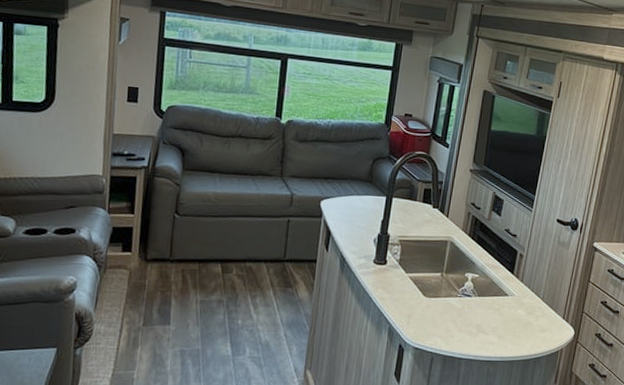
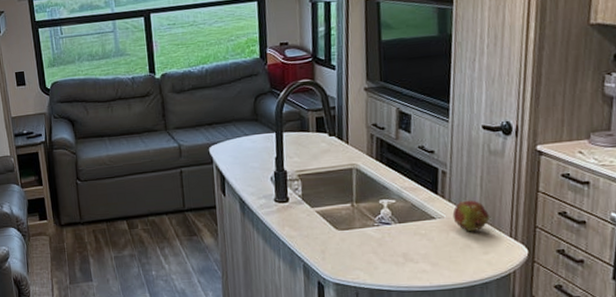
fruit: none [522,282,551,311] -> present [452,200,490,232]

